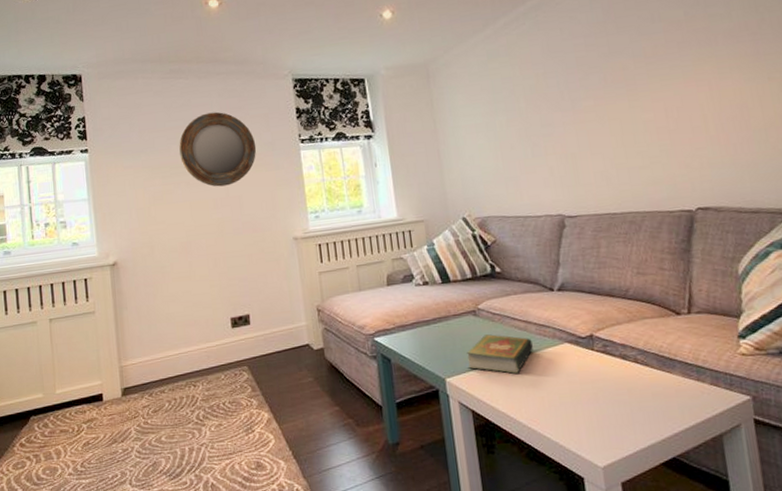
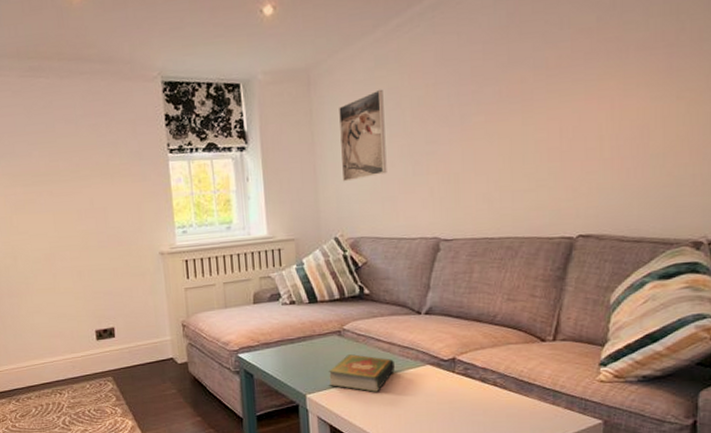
home mirror: present [178,112,257,187] -> none [40,116,123,198]
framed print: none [457,79,508,165] -> present [339,89,387,182]

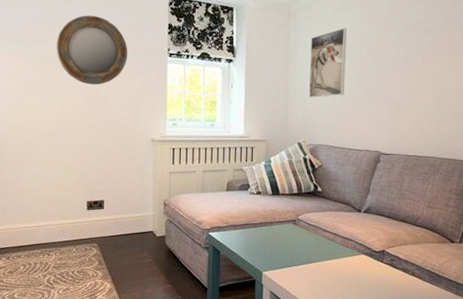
home mirror: none [40,116,123,198] -> present [55,15,128,85]
book: present [329,354,395,392] -> none [283,241,336,274]

